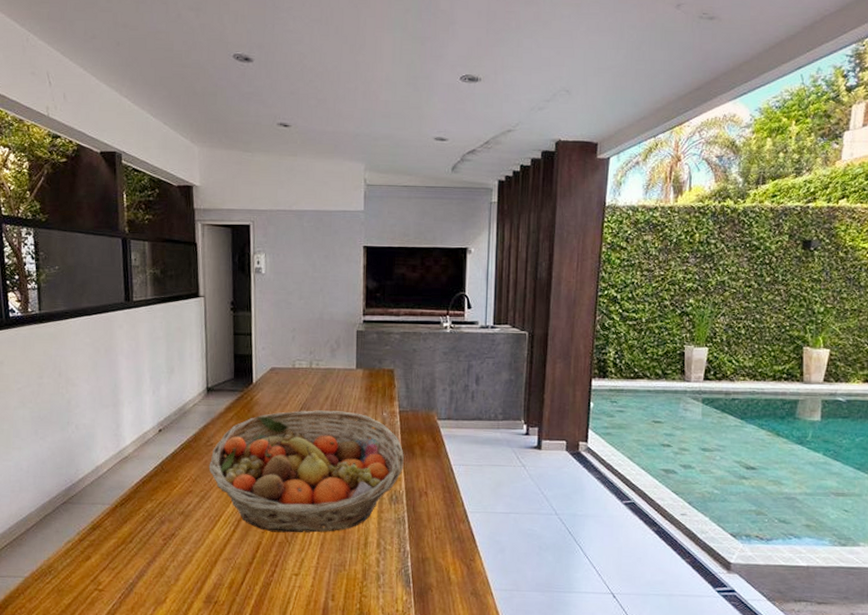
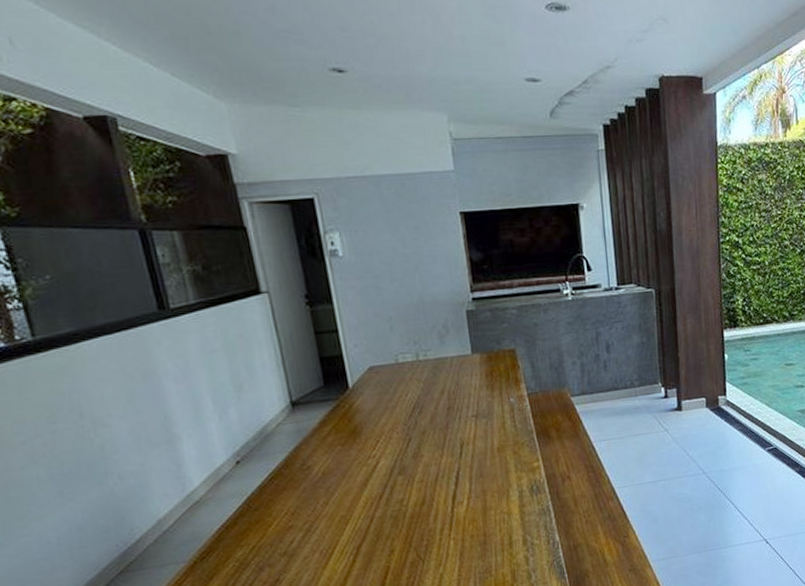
fruit basket: present [209,410,404,533] -> none [309,403,541,553]

